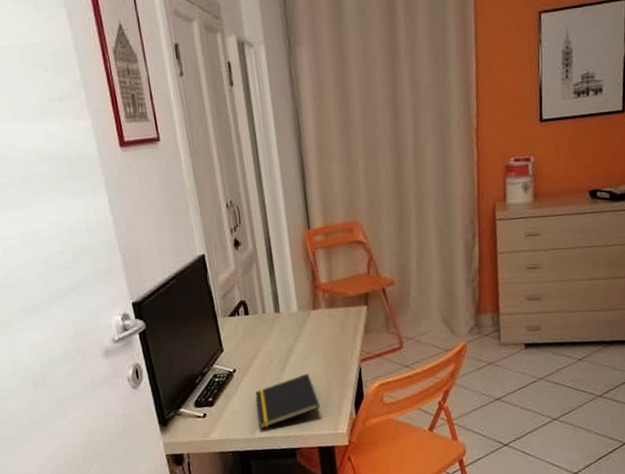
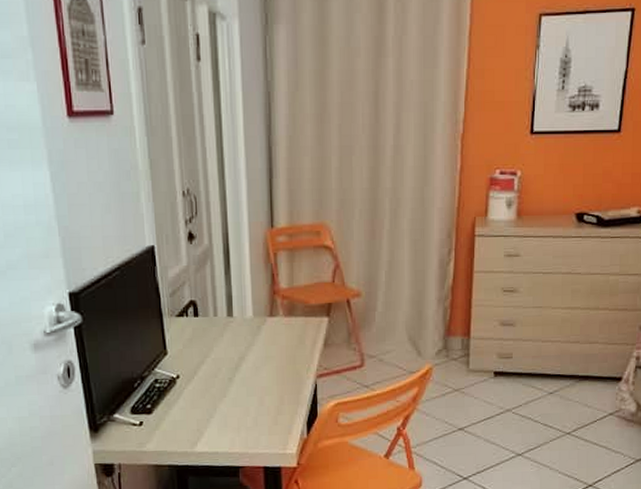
notepad: present [255,374,320,429] -> none [199,386,269,442]

